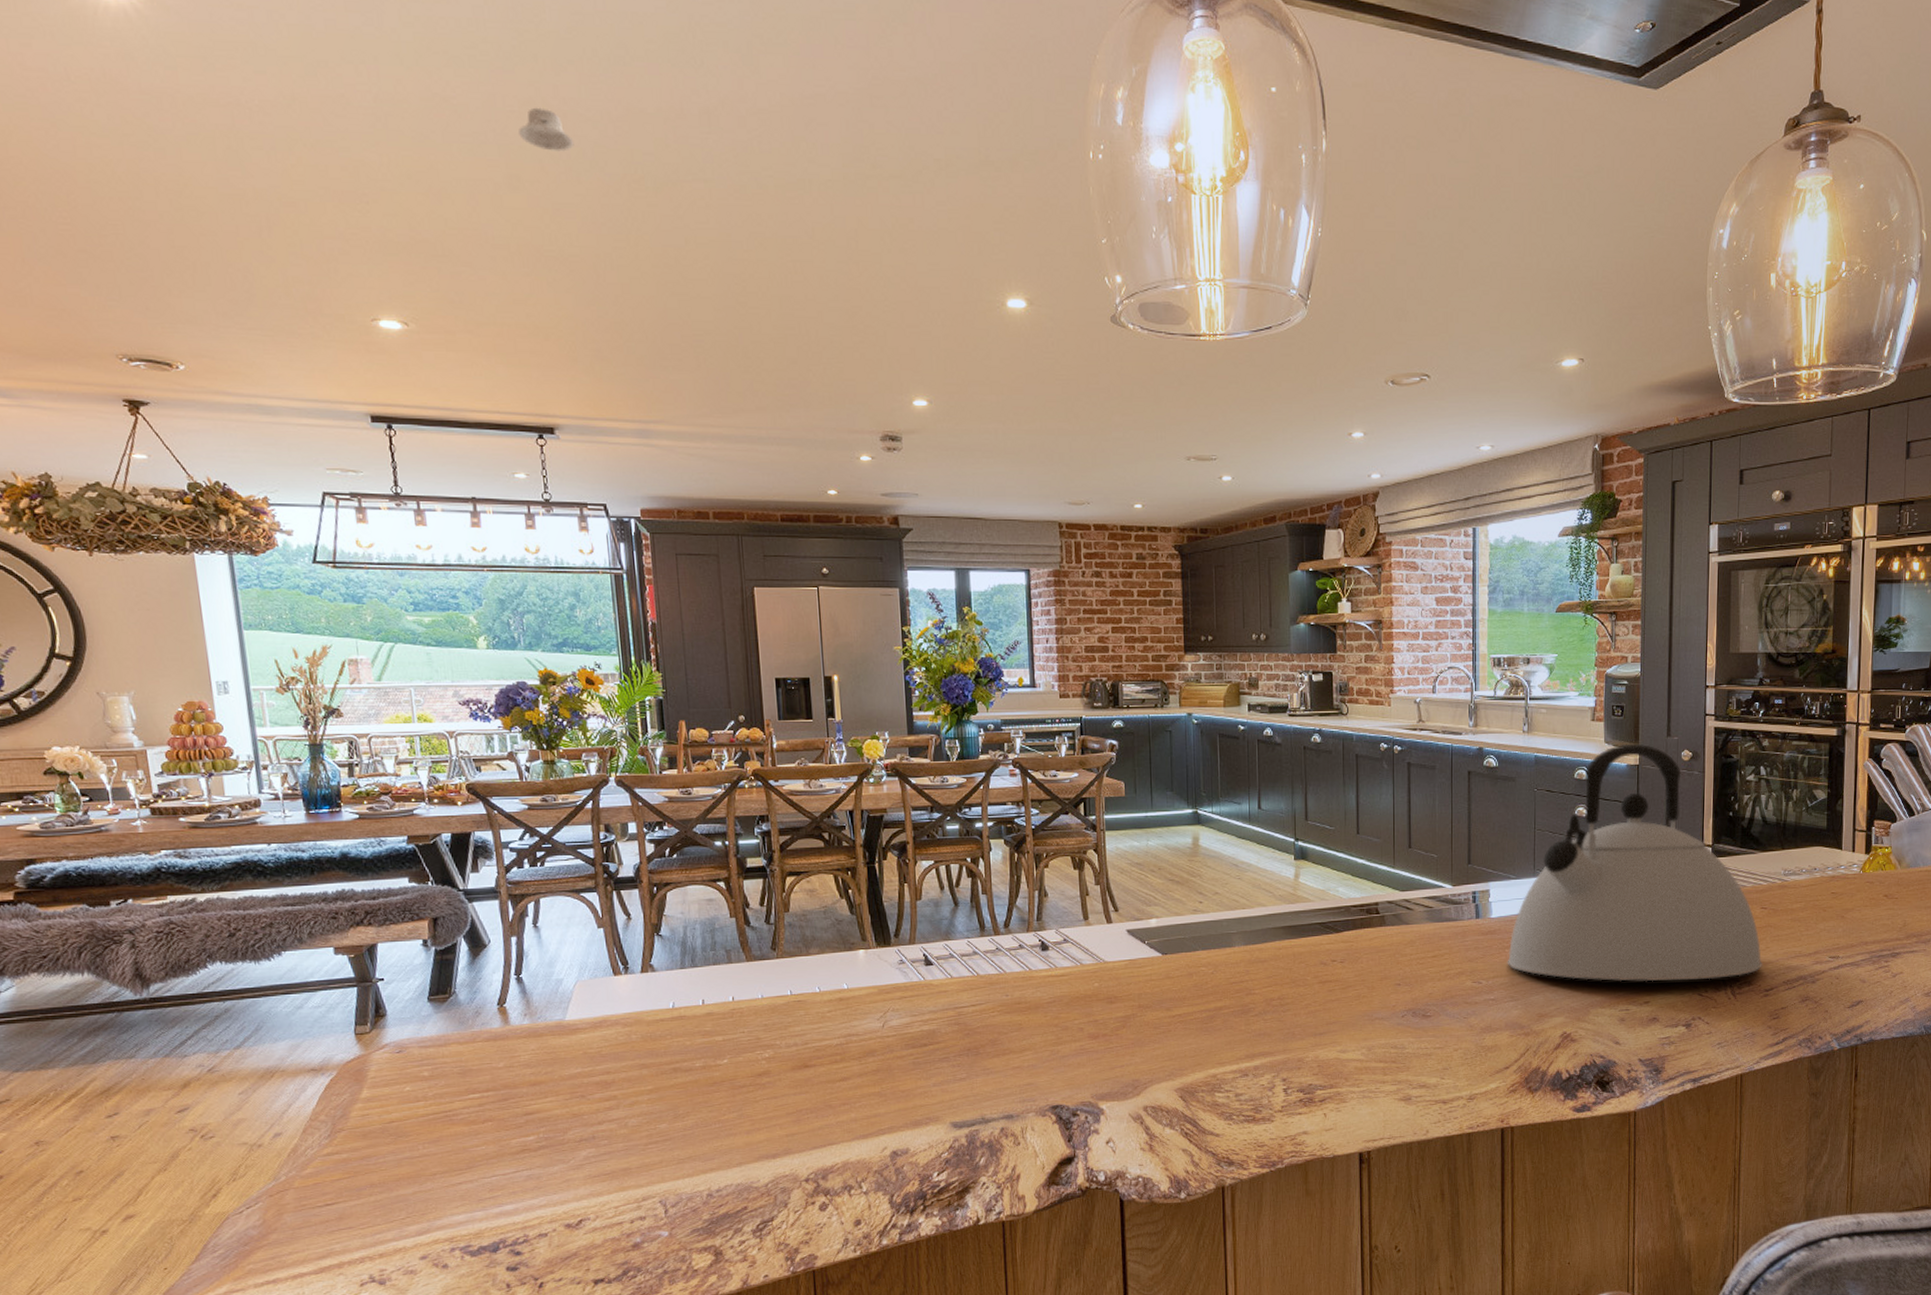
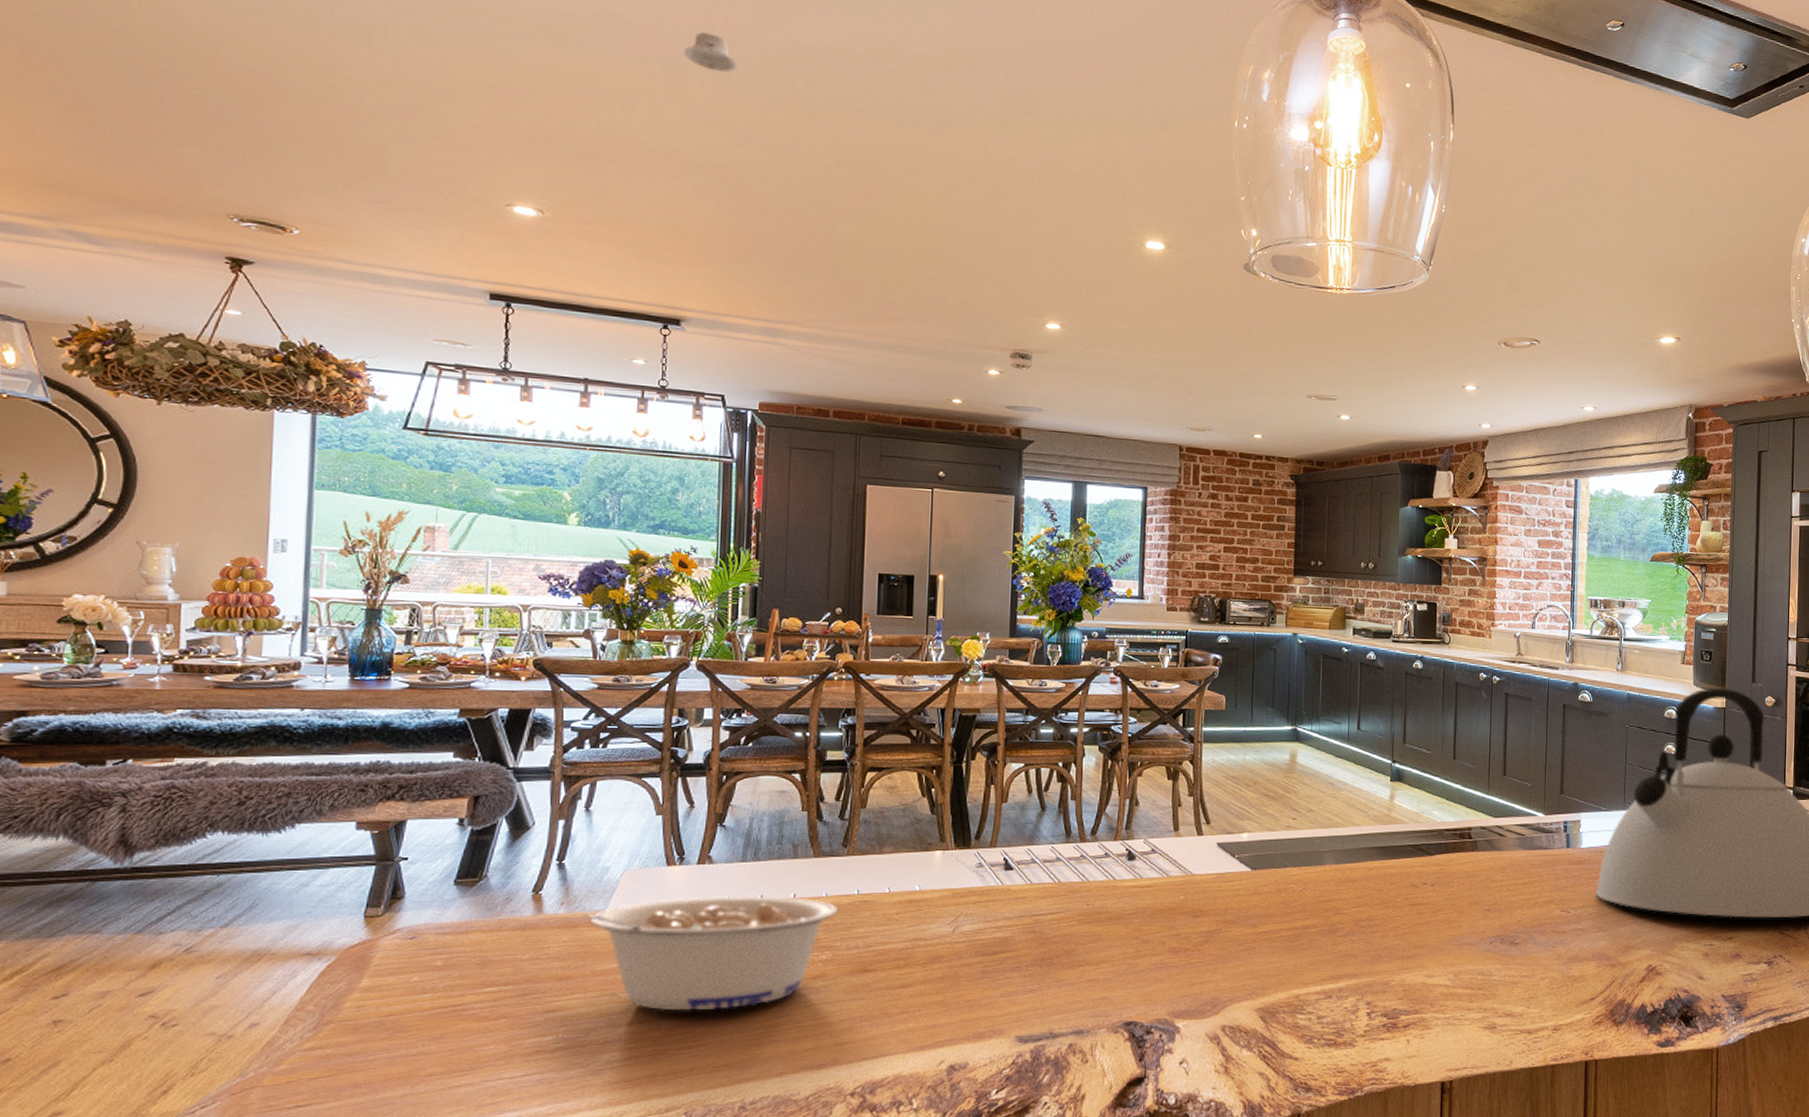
legume: none [547,999,775,1110] -> present [585,895,839,1011]

